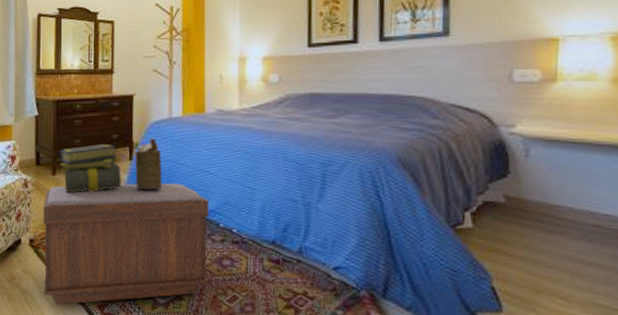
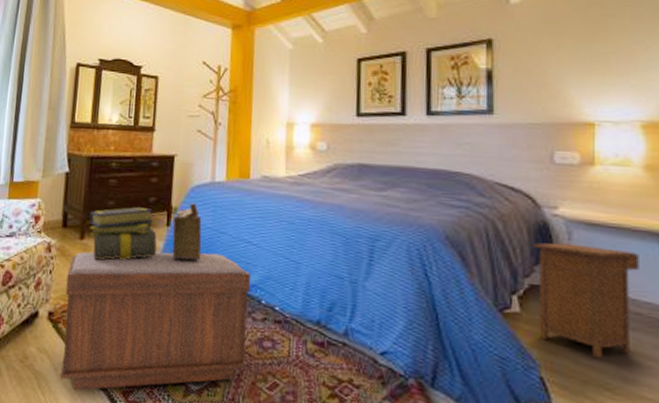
nightstand: none [488,160,601,269] -> present [533,242,639,359]

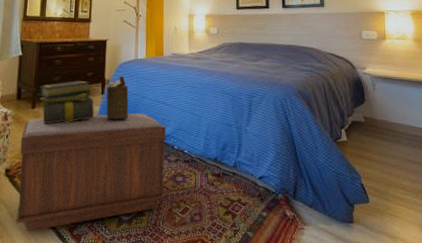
nightstand: present [533,242,639,359] -> none [352,92,415,168]

